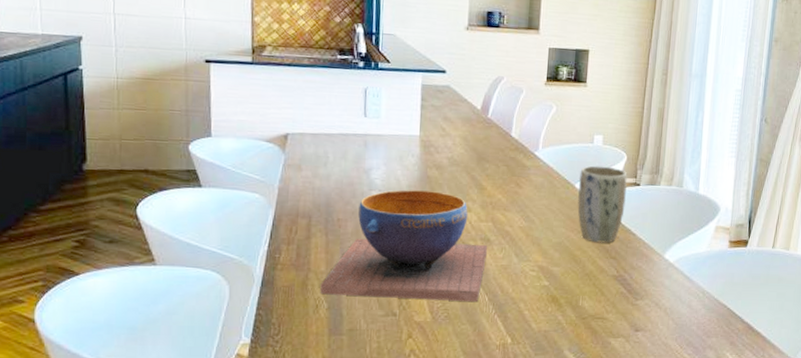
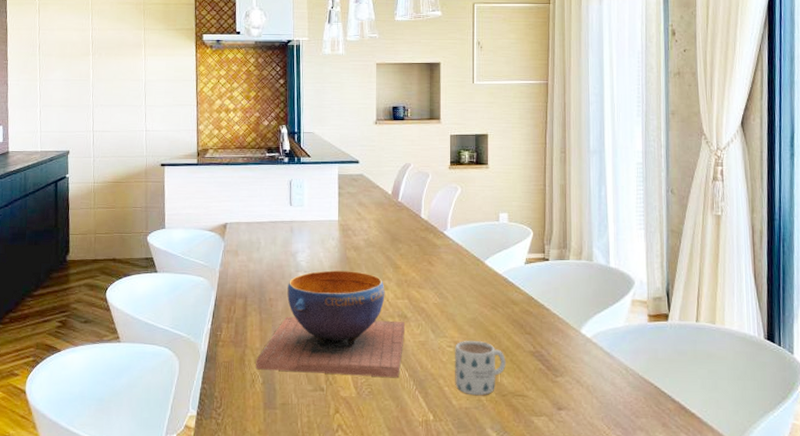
mug: none [536,265,589,319] -> present [455,341,506,396]
plant pot: present [577,165,627,243] -> none [487,242,537,319]

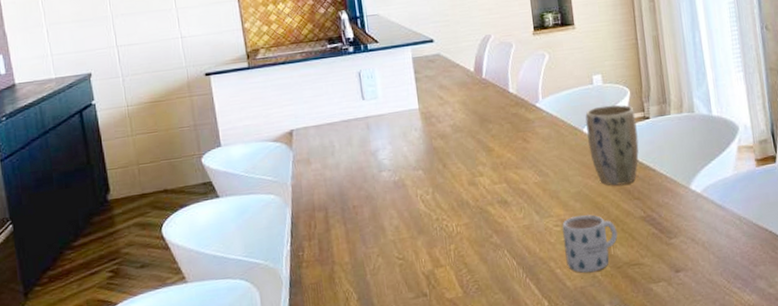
decorative bowl: present [256,270,405,378] -> none [347,161,507,286]
plant pot: none [487,242,537,319] -> present [585,104,639,186]

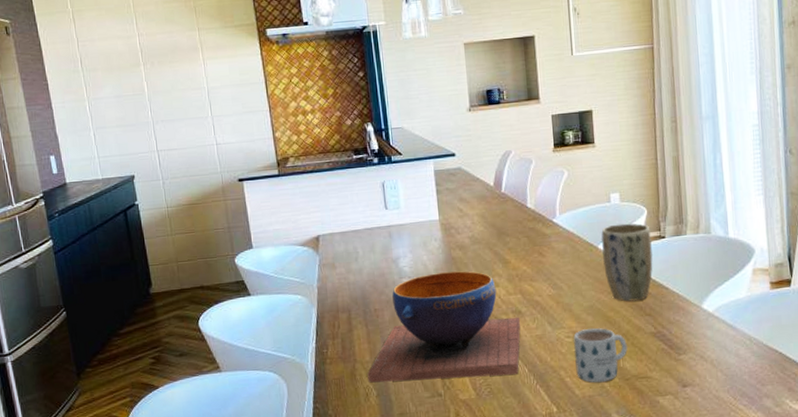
decorative bowl: none [347,161,507,286] -> present [367,271,521,383]

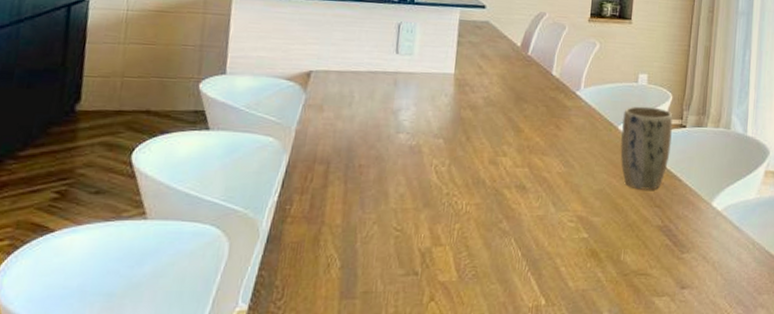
decorative bowl: present [367,271,521,383] -> none [333,132,522,258]
mug: present [573,328,627,383] -> none [573,215,631,276]

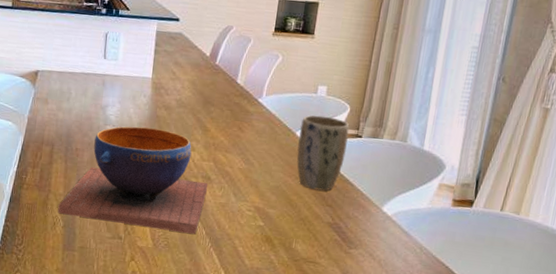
decorative bowl: none [333,132,522,258] -> present [58,126,208,235]

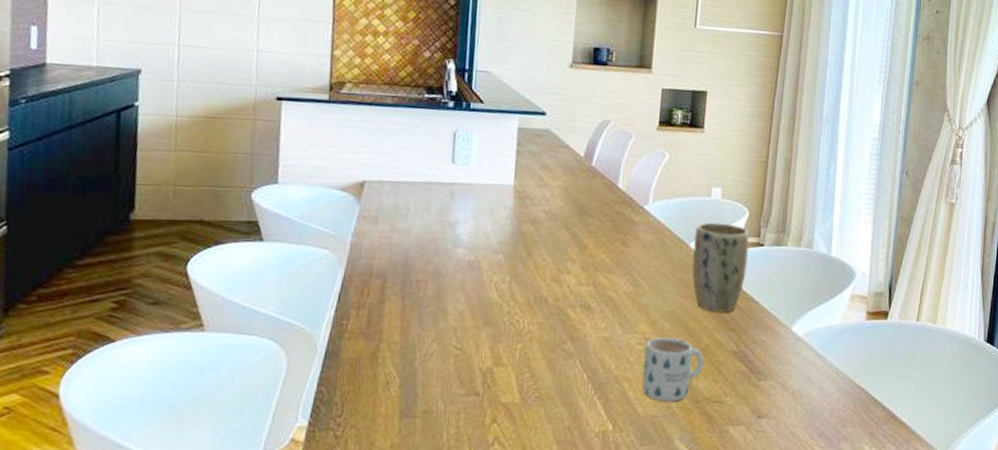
decorative bowl: present [58,126,208,235] -> none [392,247,587,381]
mug: none [250,206,303,259] -> present [642,337,704,402]

